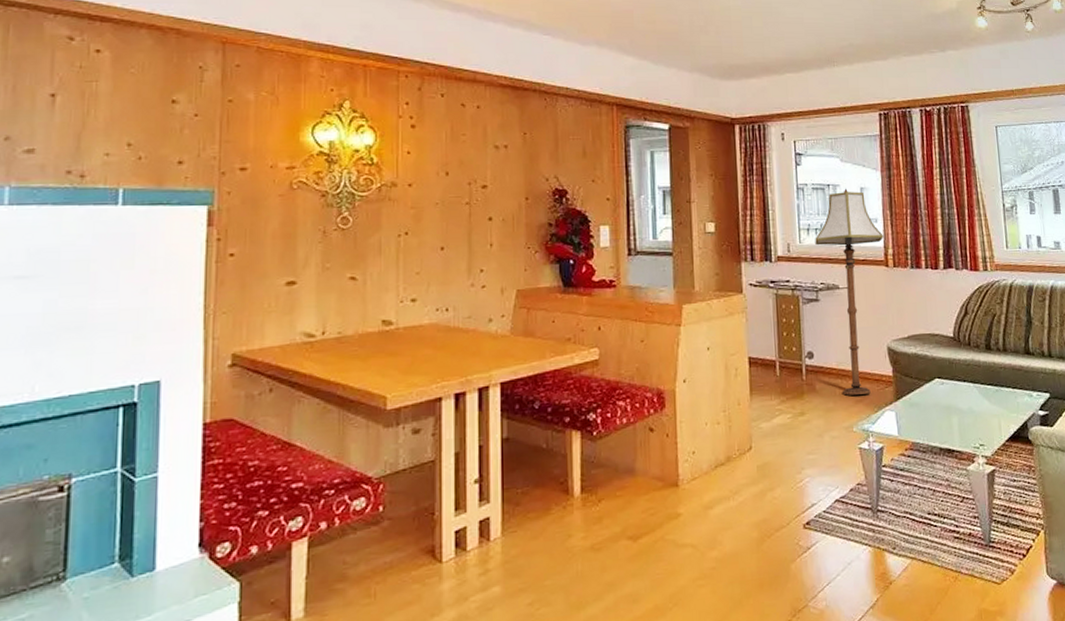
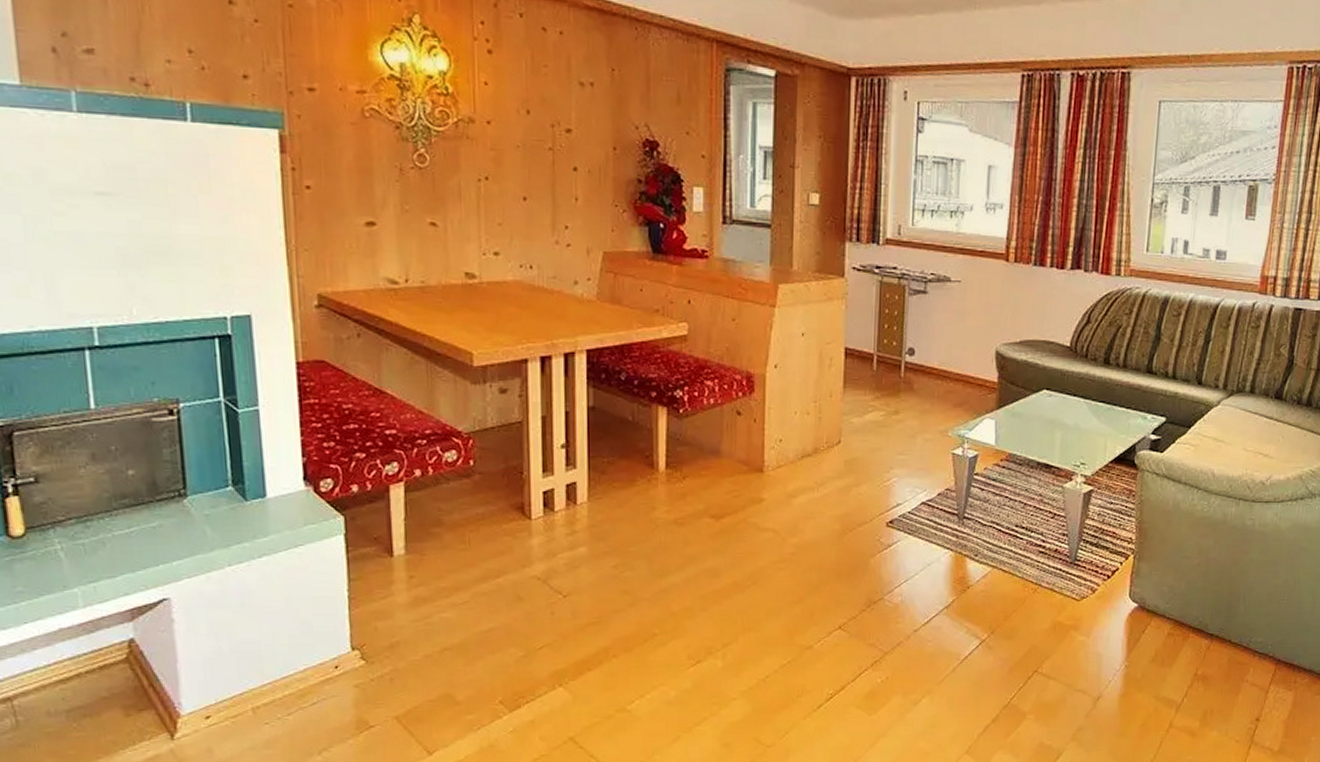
floor lamp: present [815,188,883,396] -> none [929,164,1008,399]

